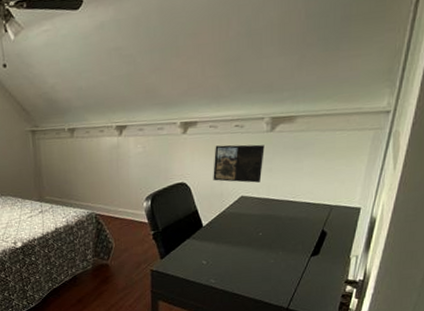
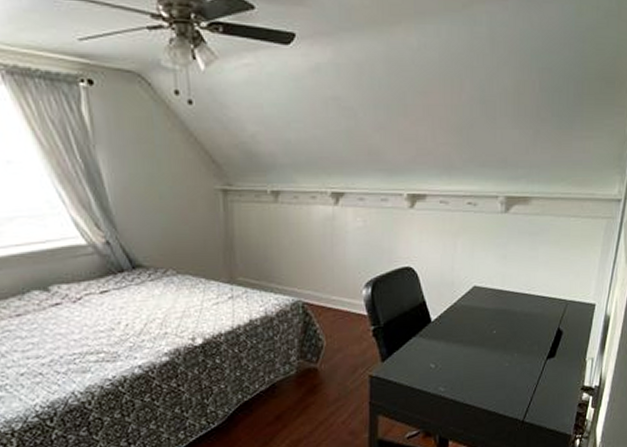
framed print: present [213,144,265,183] -> none [443,224,499,271]

